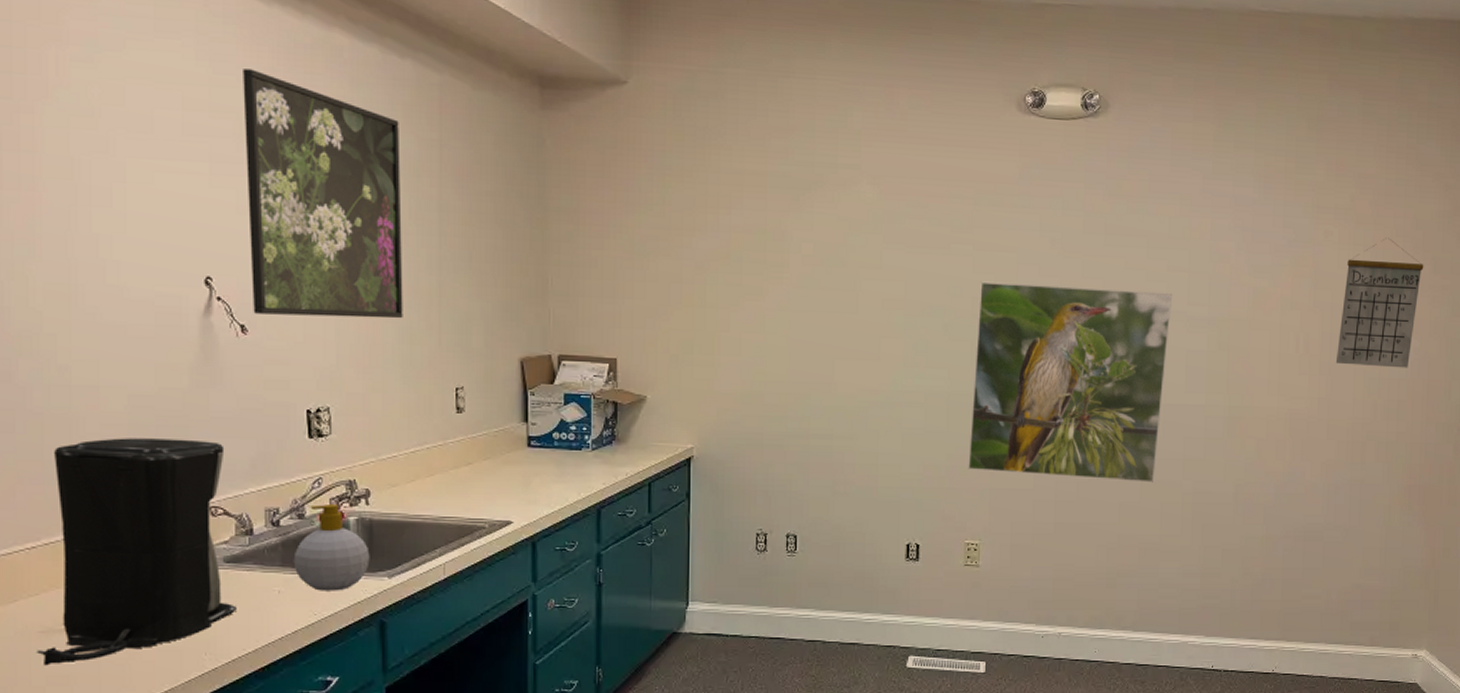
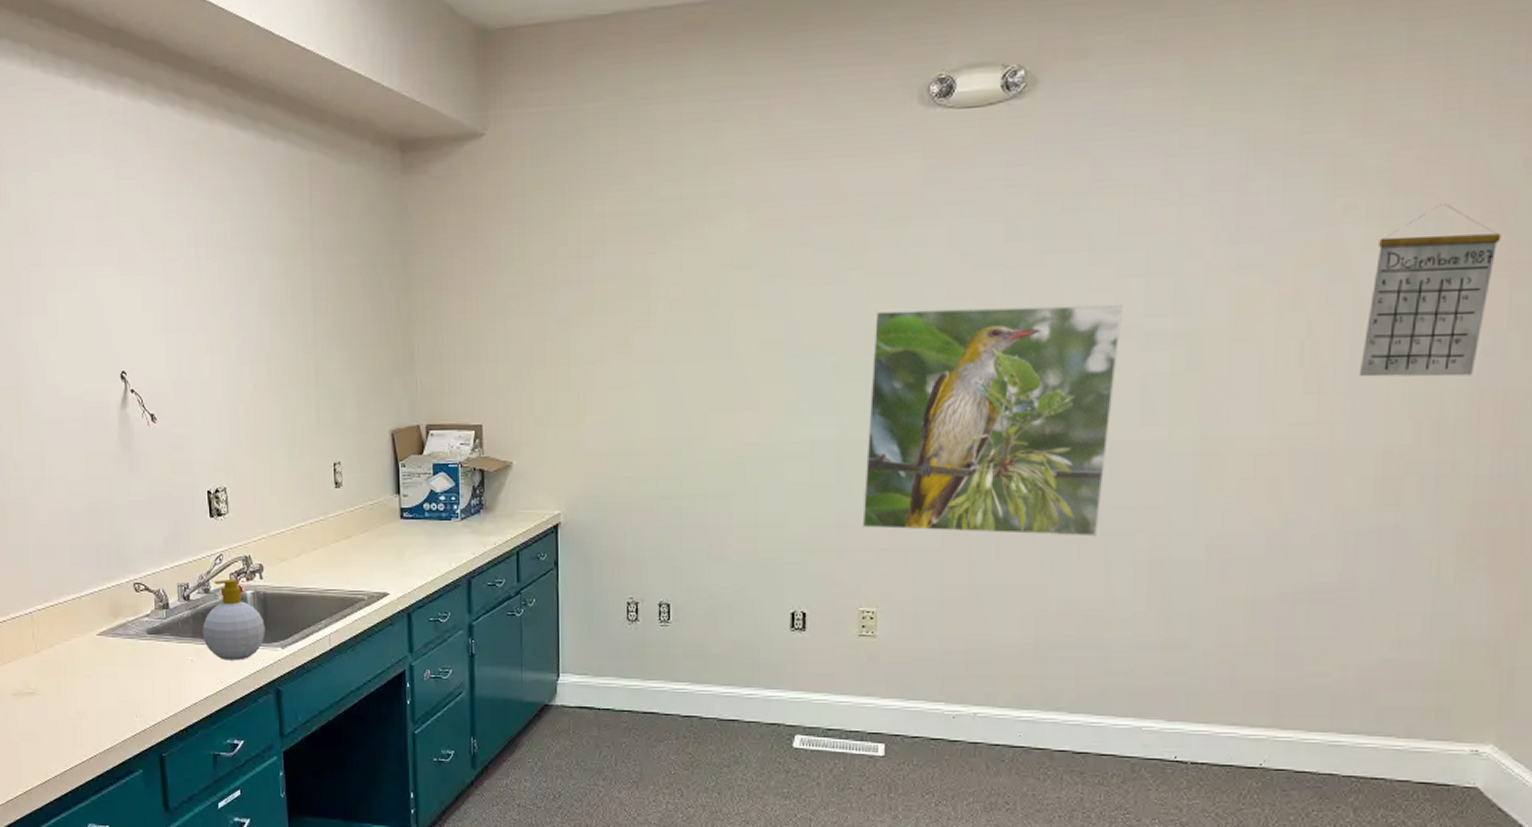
coffee maker: present [37,438,237,666] -> none [11,522,159,724]
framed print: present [243,69,403,319] -> none [142,171,285,403]

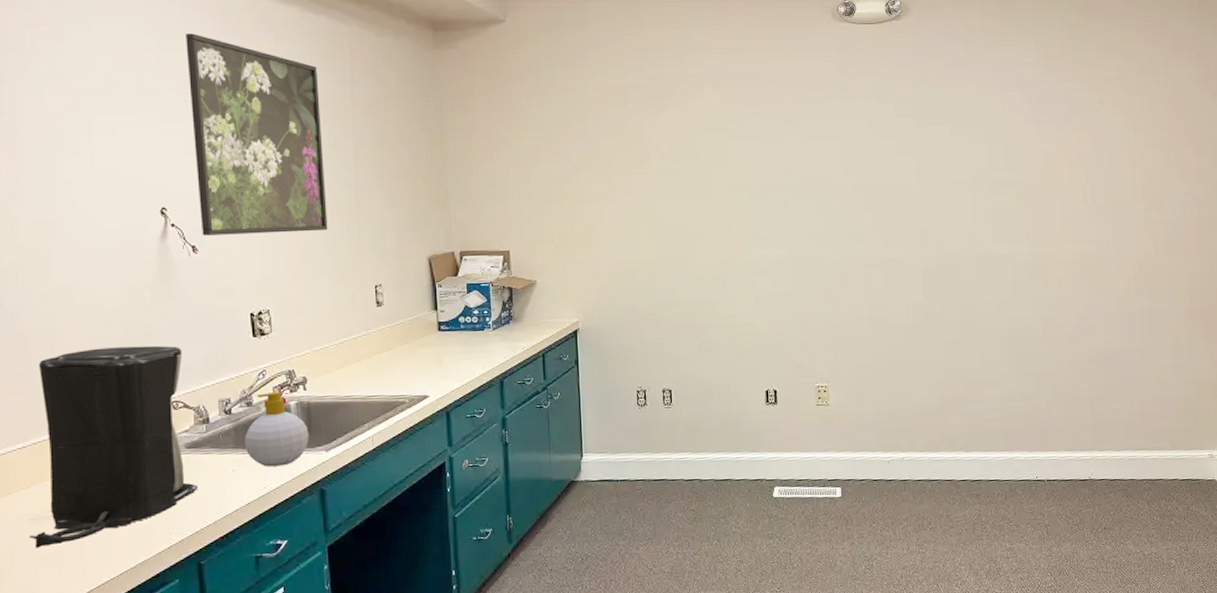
coffee maker: none [11,522,159,724] -> present [29,345,198,548]
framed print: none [142,171,285,403] -> present [186,33,328,236]
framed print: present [862,304,1122,537] -> none [812,161,976,324]
calendar: present [1358,204,1502,377] -> none [1119,101,1187,211]

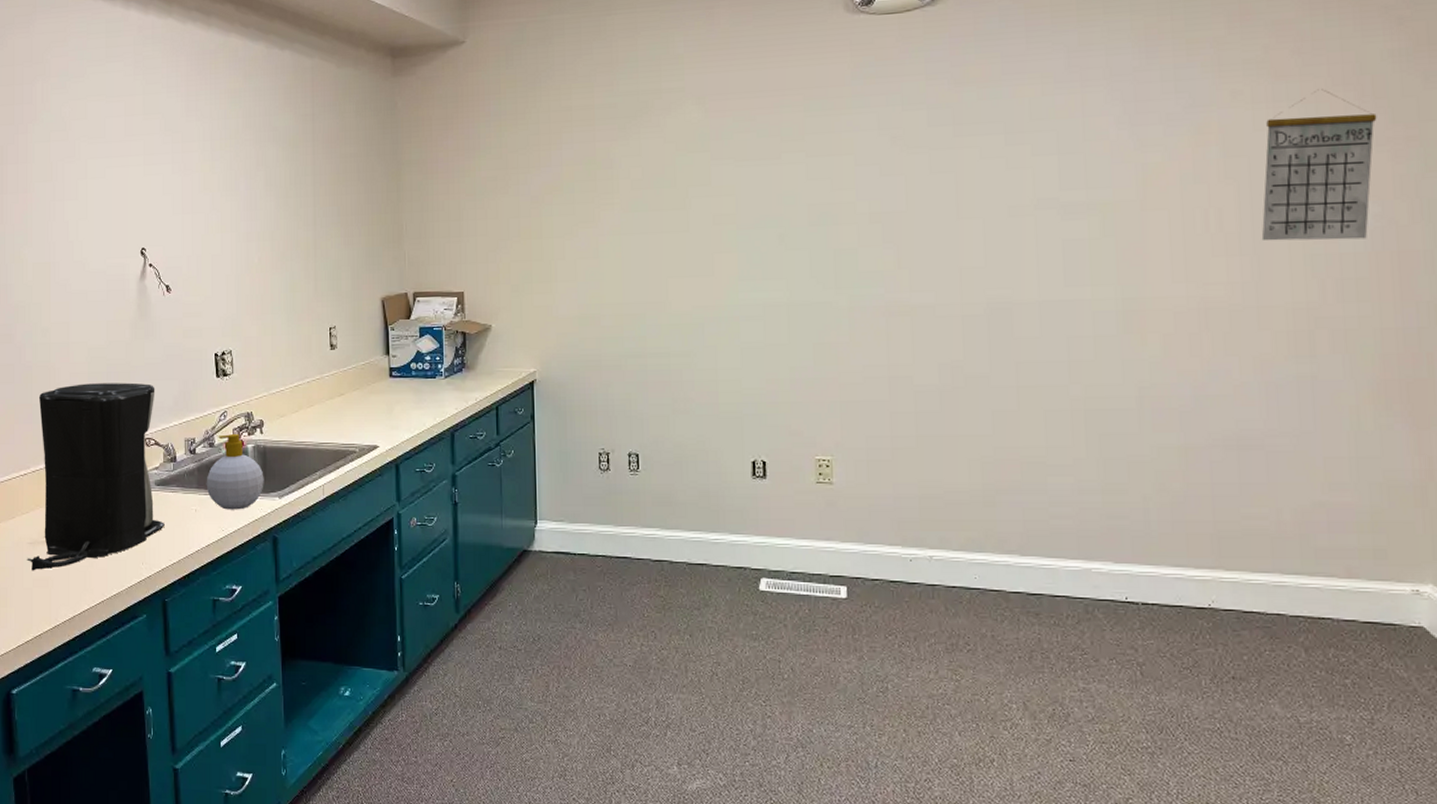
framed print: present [186,33,328,236] -> none [166,76,287,275]
calendar: none [1119,101,1187,211] -> present [1261,89,1377,241]

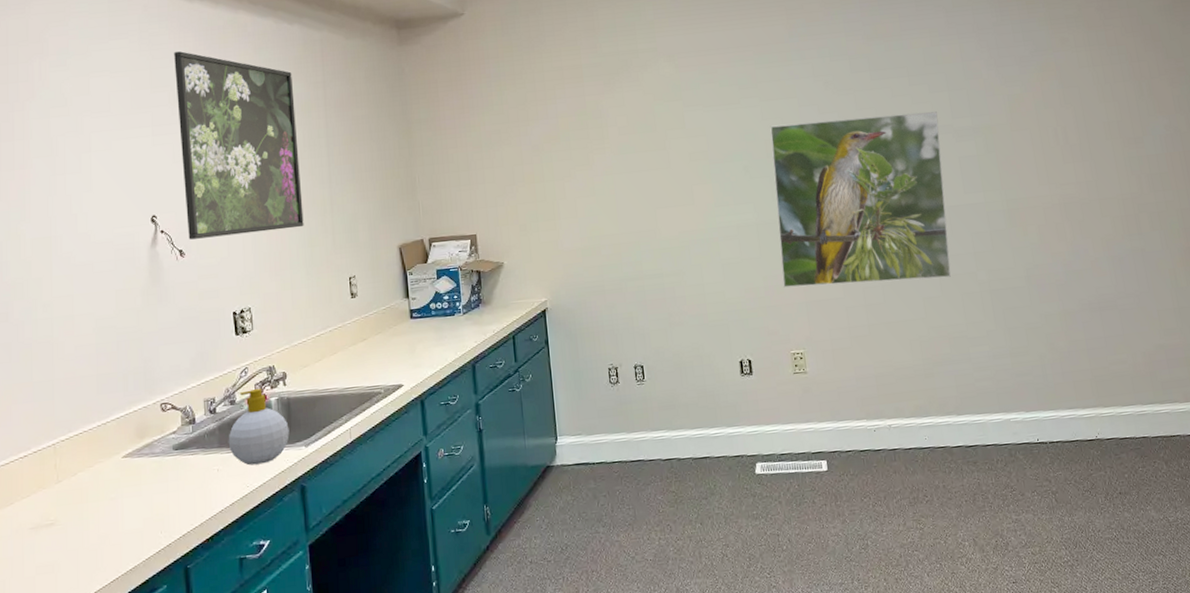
coffee maker: present [27,382,165,571] -> none [28,348,185,558]
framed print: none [166,76,287,275] -> present [174,51,304,240]
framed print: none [813,179,1040,389] -> present [770,111,951,288]
calendar: present [1261,89,1377,241] -> none [1087,35,1163,150]

